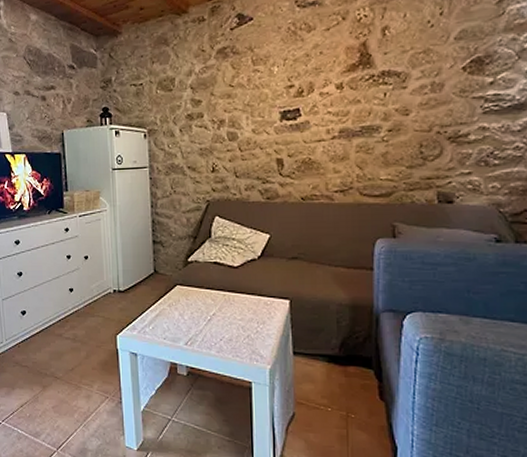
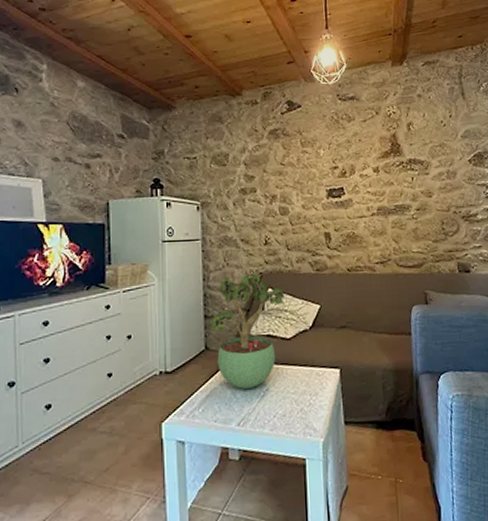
potted plant: none [157,200,232,311] -> present [209,273,284,389]

